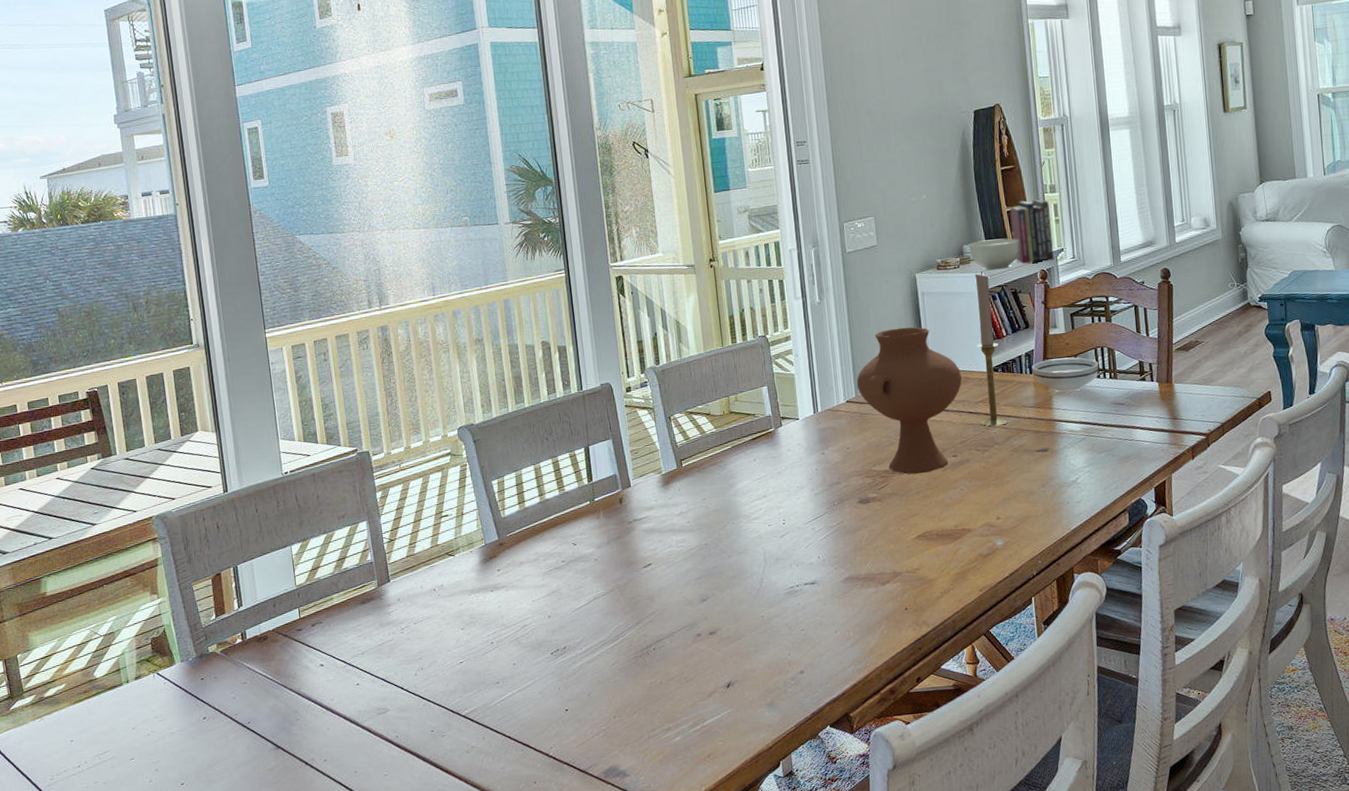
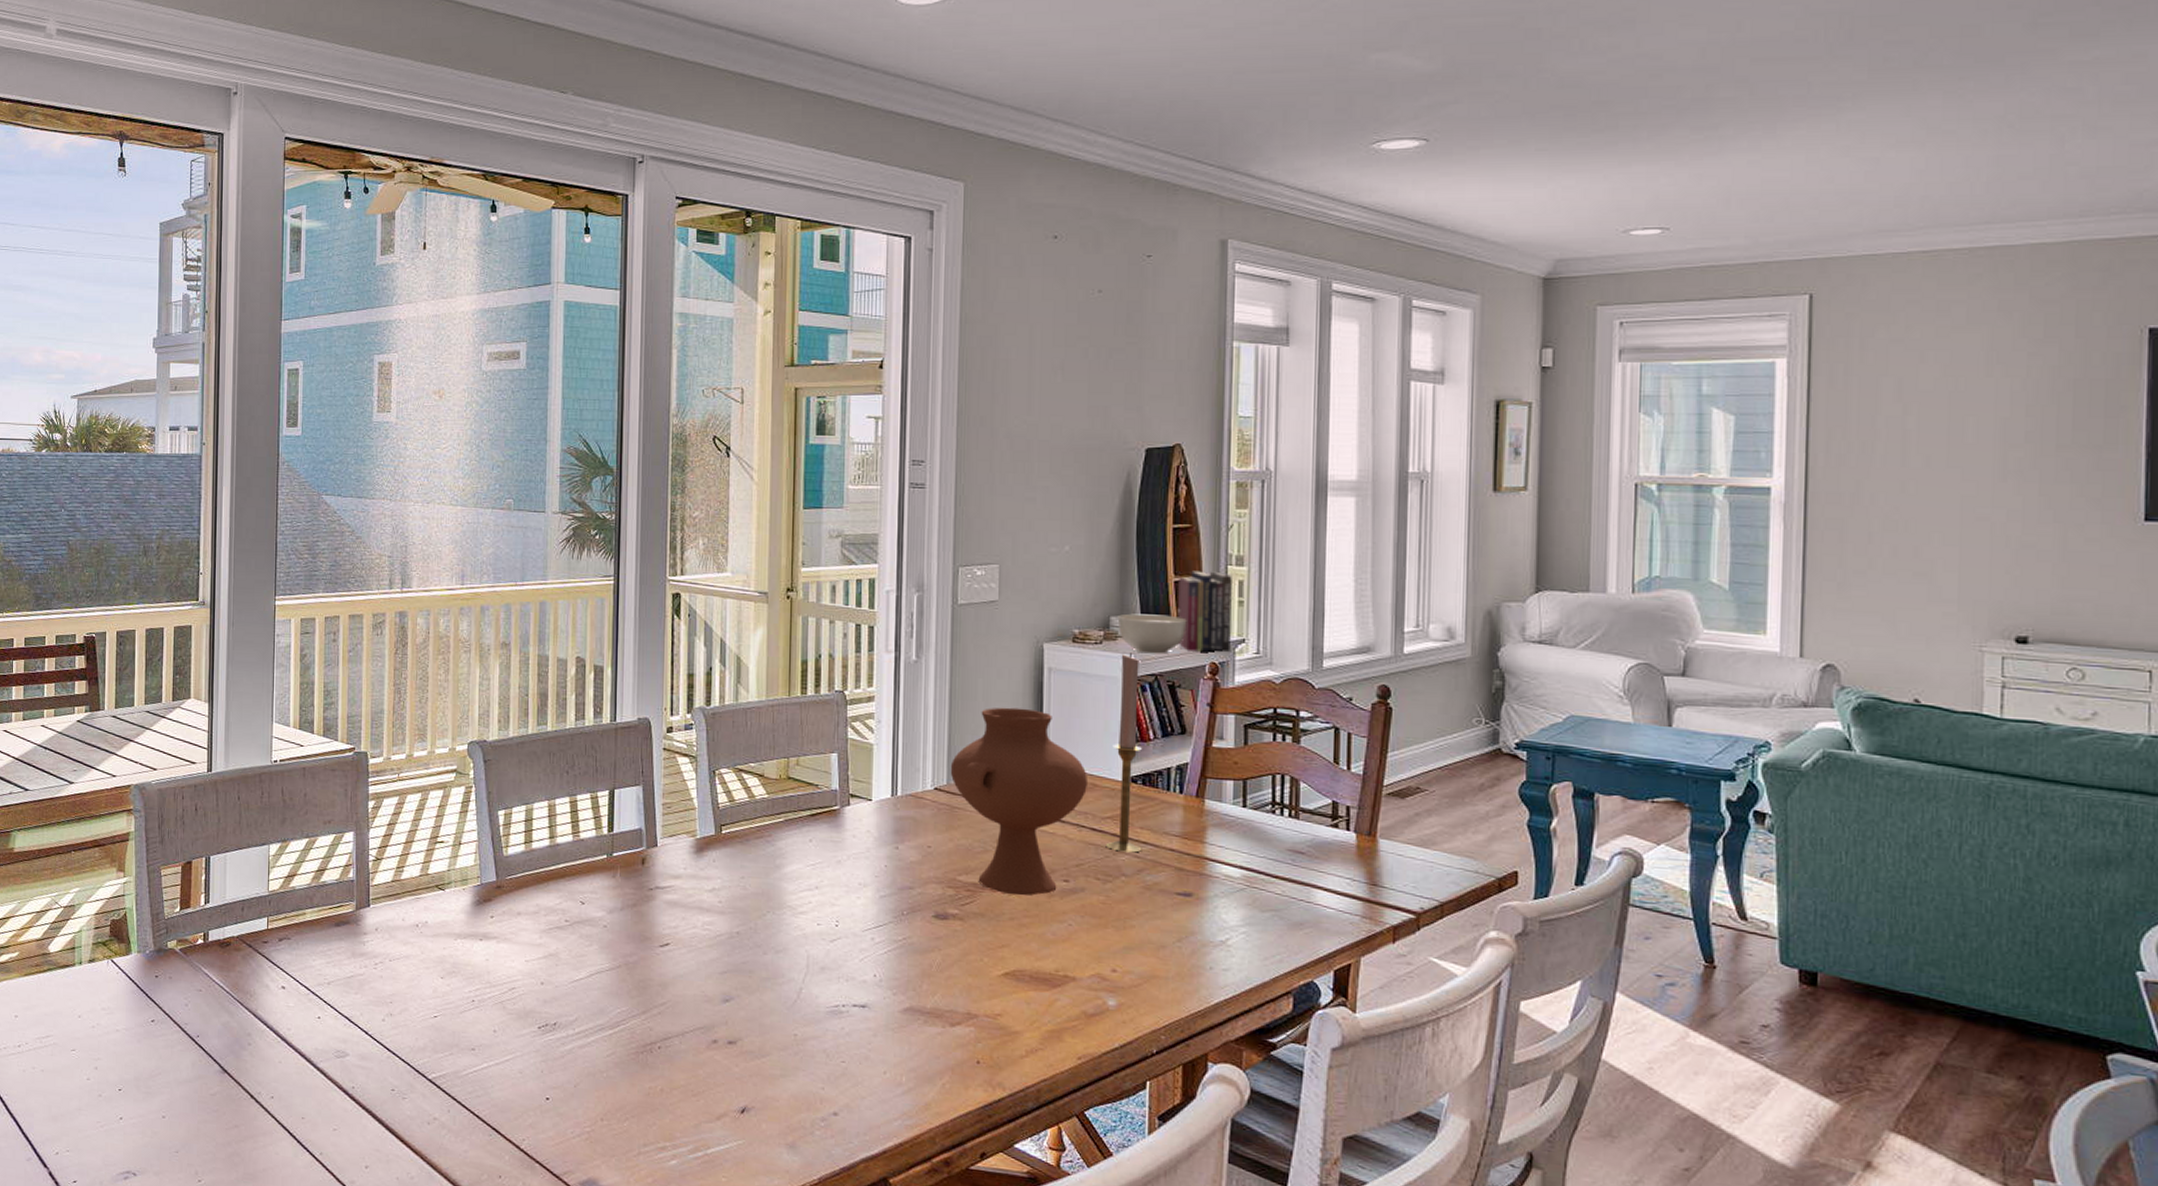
bowl: present [1031,357,1099,392] -> none [1183,778,1276,825]

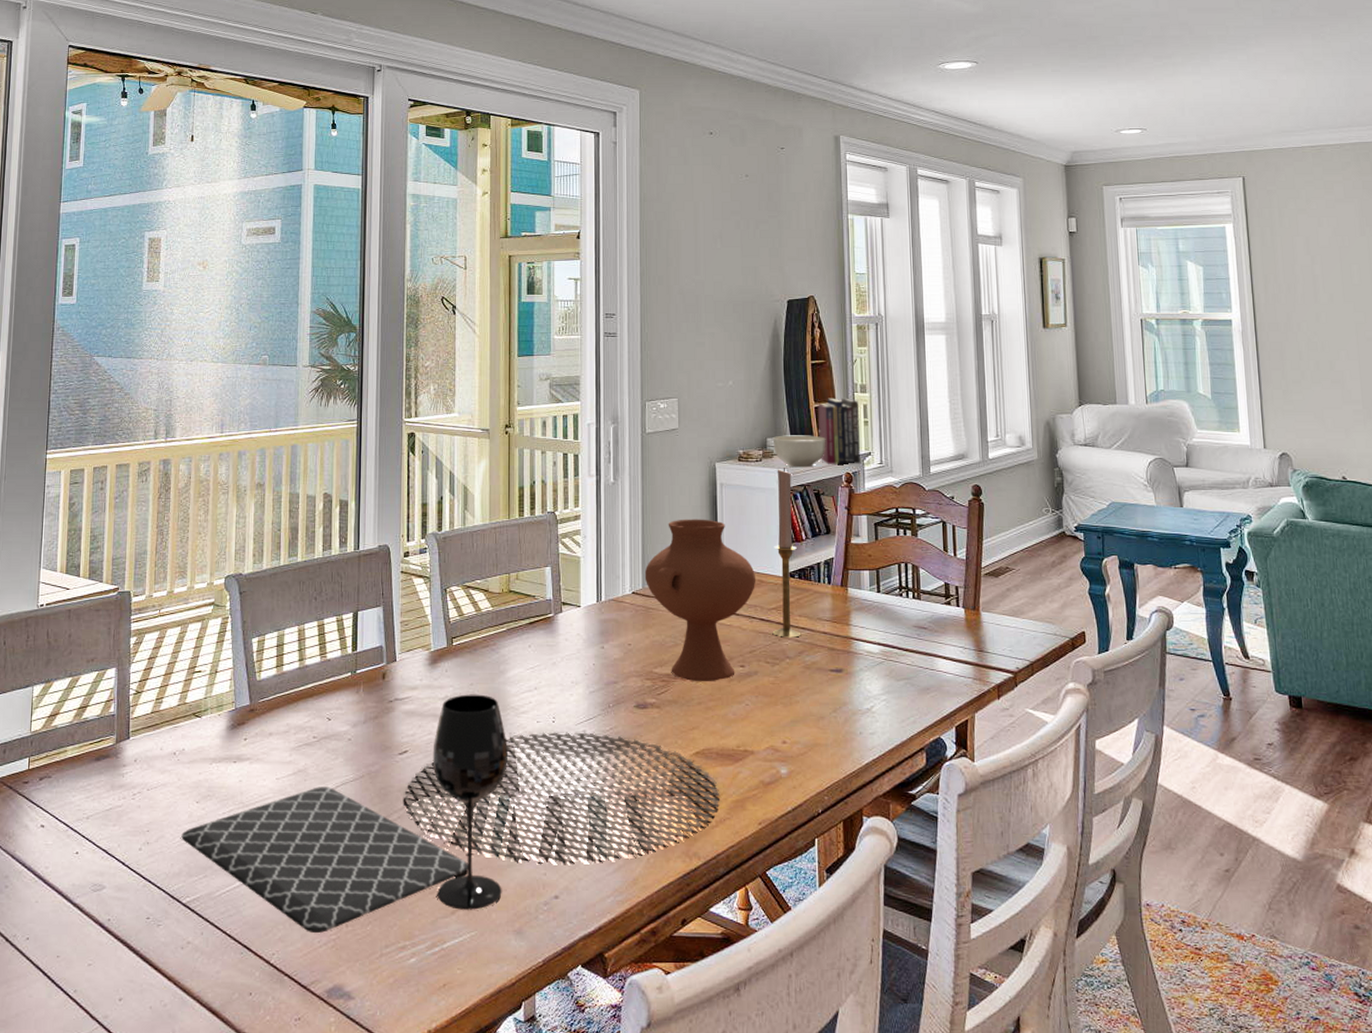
placemat: none [426,973,736,1124] -> present [181,787,468,933]
place mat: none [665,935,1033,1081] -> present [404,732,721,863]
wine glass: none [697,887,783,1118] -> present [432,694,508,910]

